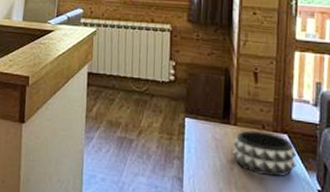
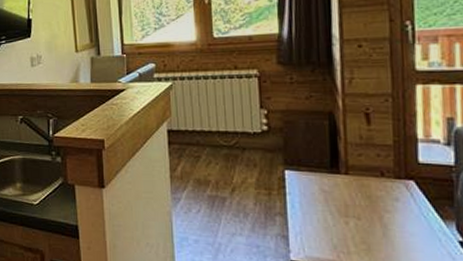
decorative bowl: present [233,130,296,177] -> none [346,179,429,229]

